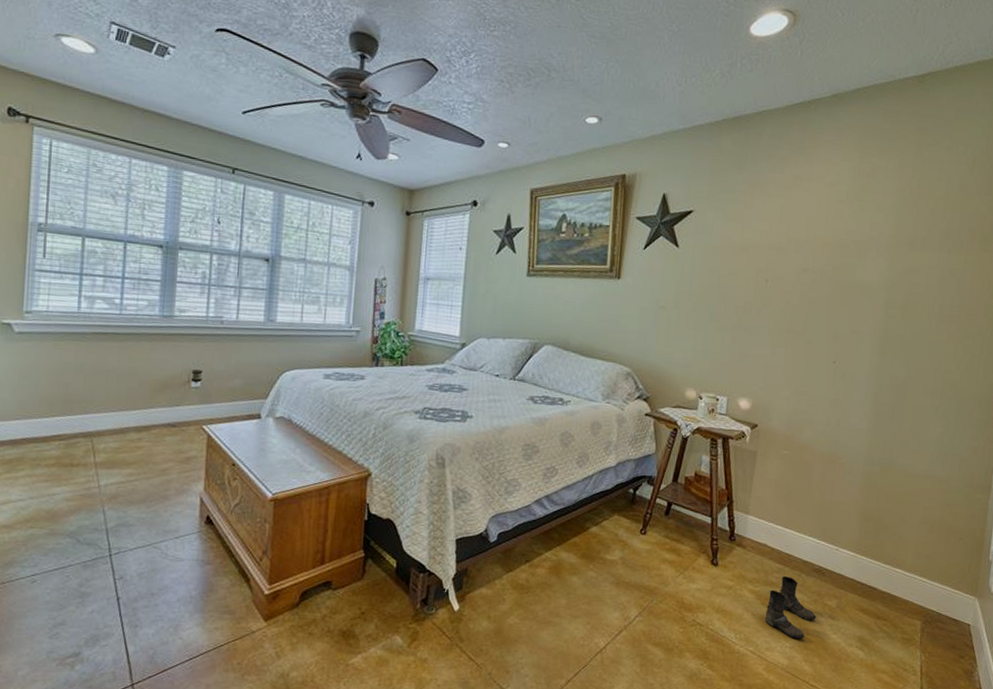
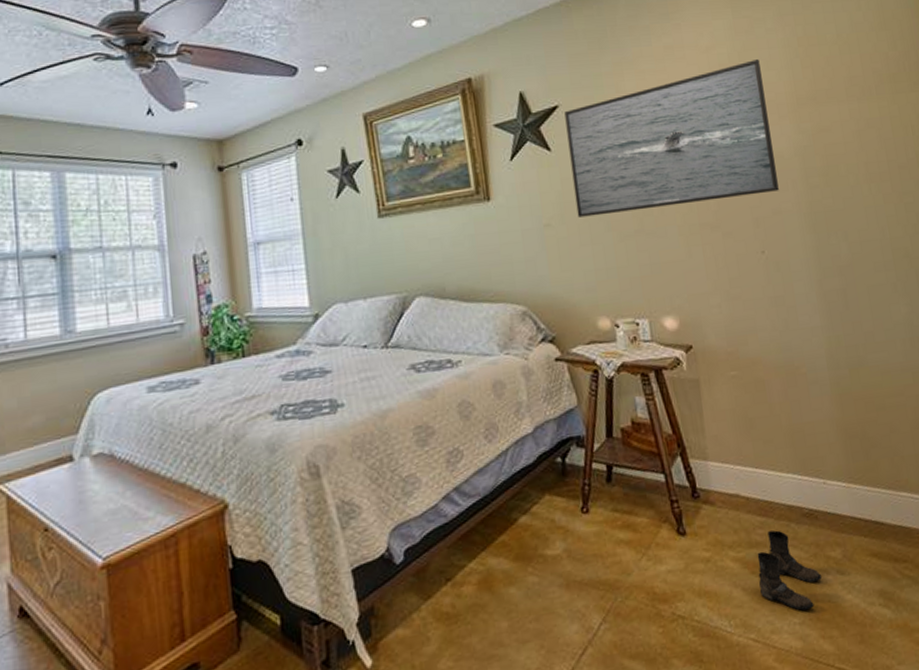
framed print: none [689,200,873,315] -> present [564,58,779,218]

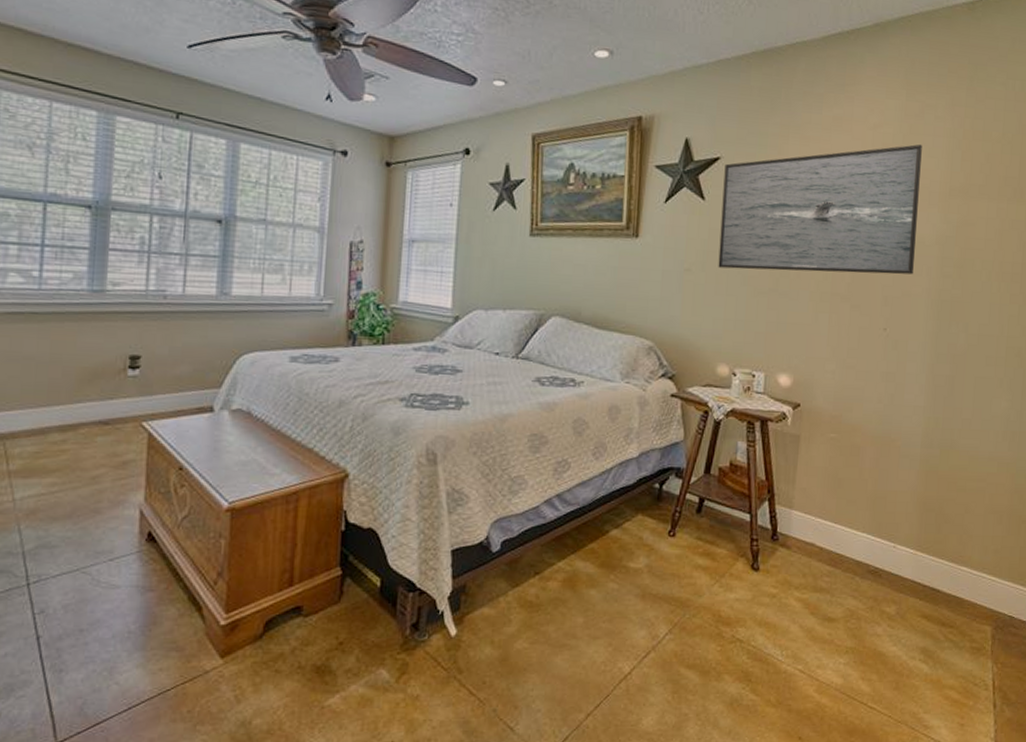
boots: present [757,530,822,611] -> none [815,580,874,653]

